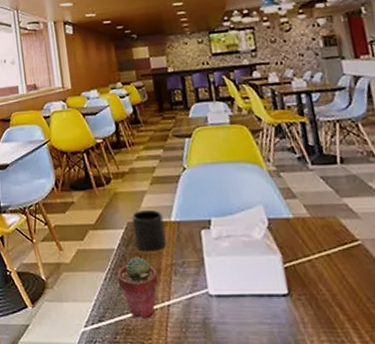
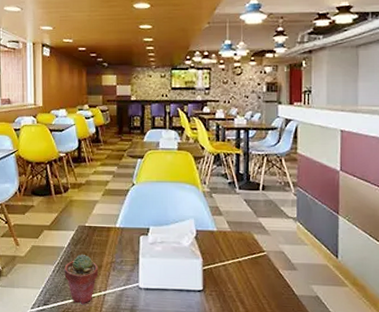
mug: present [131,209,167,251] -> none [83,216,110,251]

